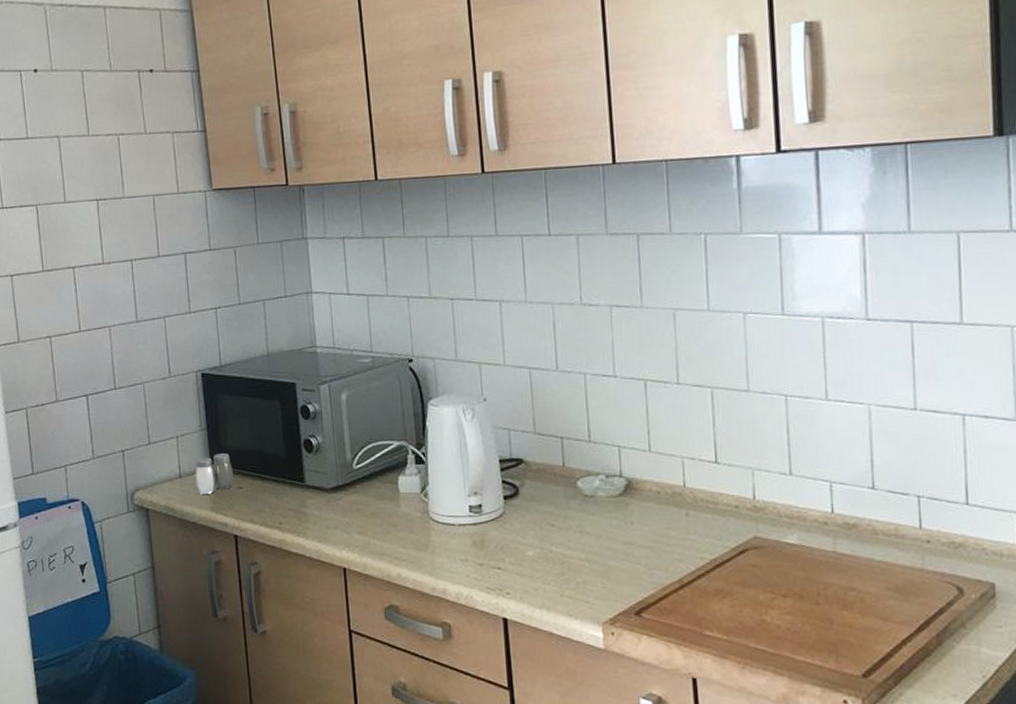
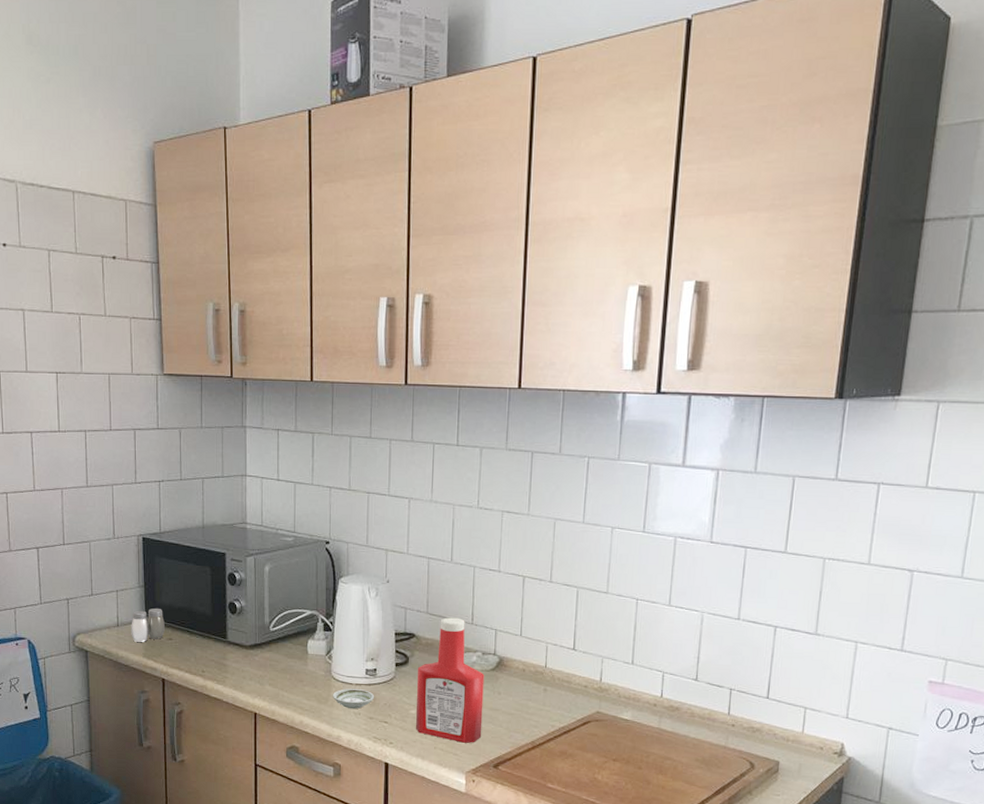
saucer: none [432,531,483,554] -> present [332,689,375,709]
ketchup bottle: none [531,436,617,587] -> present [416,617,485,743]

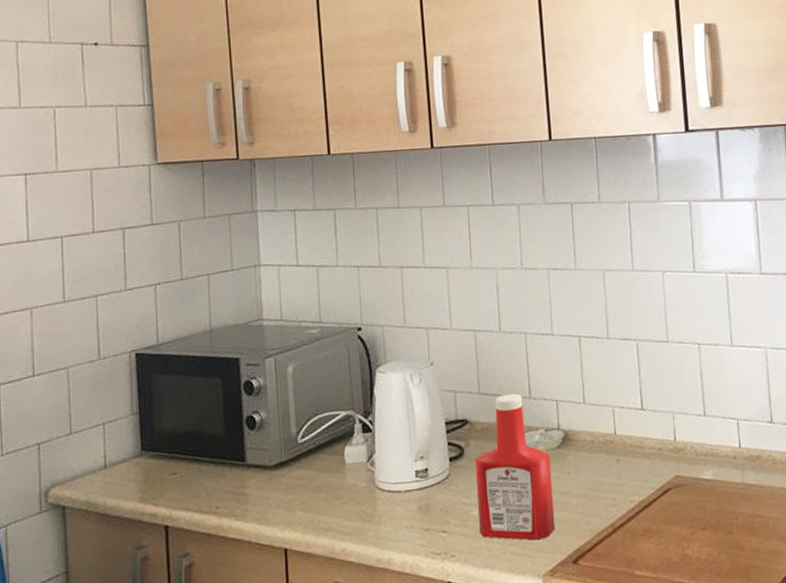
salt and pepper shaker: present [131,608,165,642] -> none [122,436,166,484]
saucer: present [332,689,375,709] -> none [378,496,429,523]

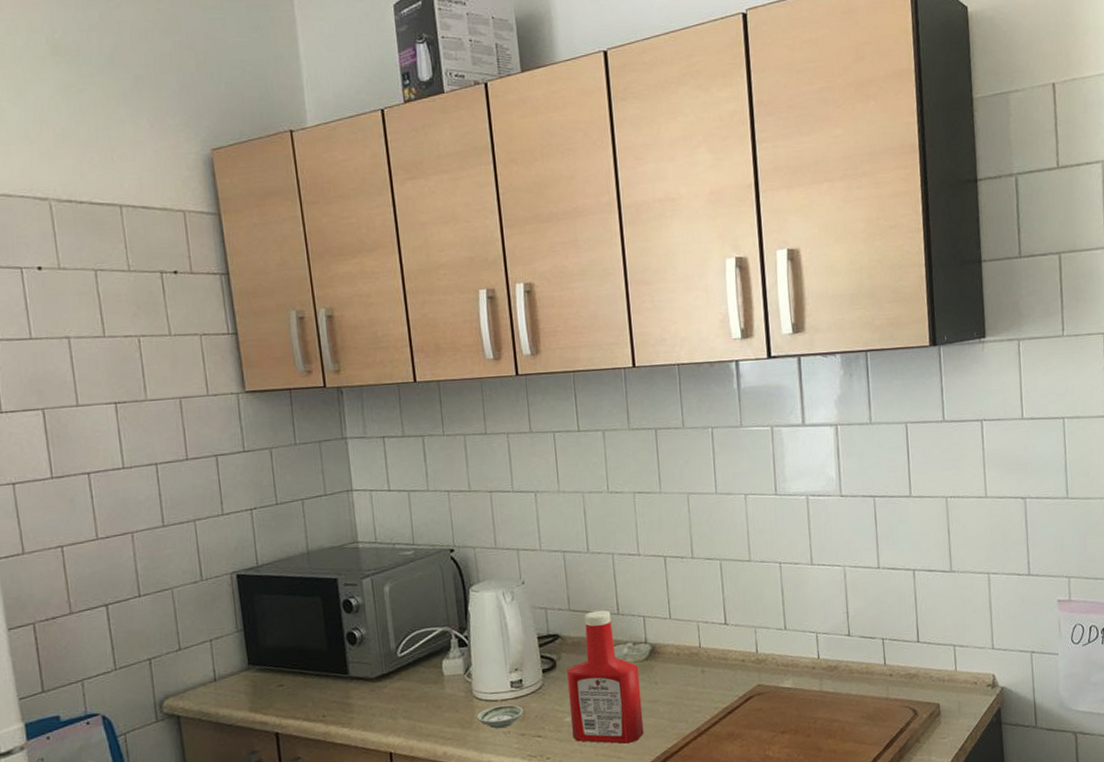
saucer: none [378,496,429,523] -> present [476,704,524,729]

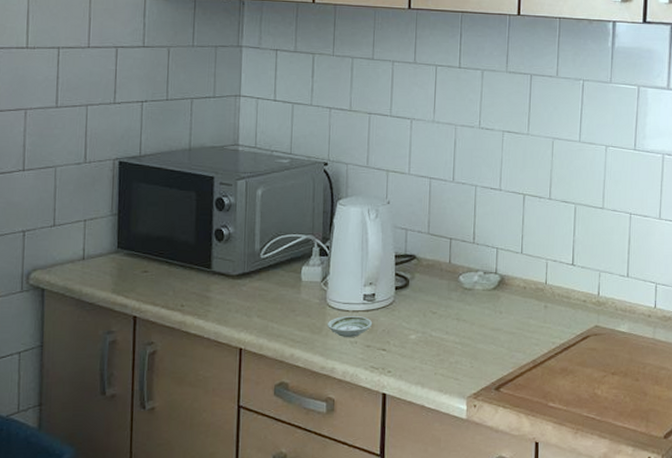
ketchup bottle: present [567,610,644,744] -> none [416,237,486,366]

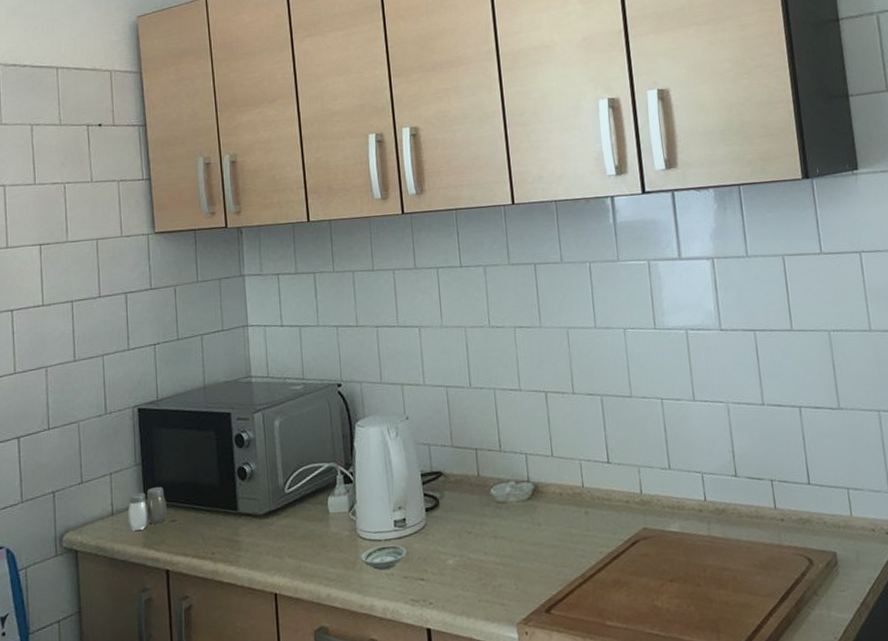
salt and pepper shaker: none [99,237,140,276] -> present [127,486,167,531]

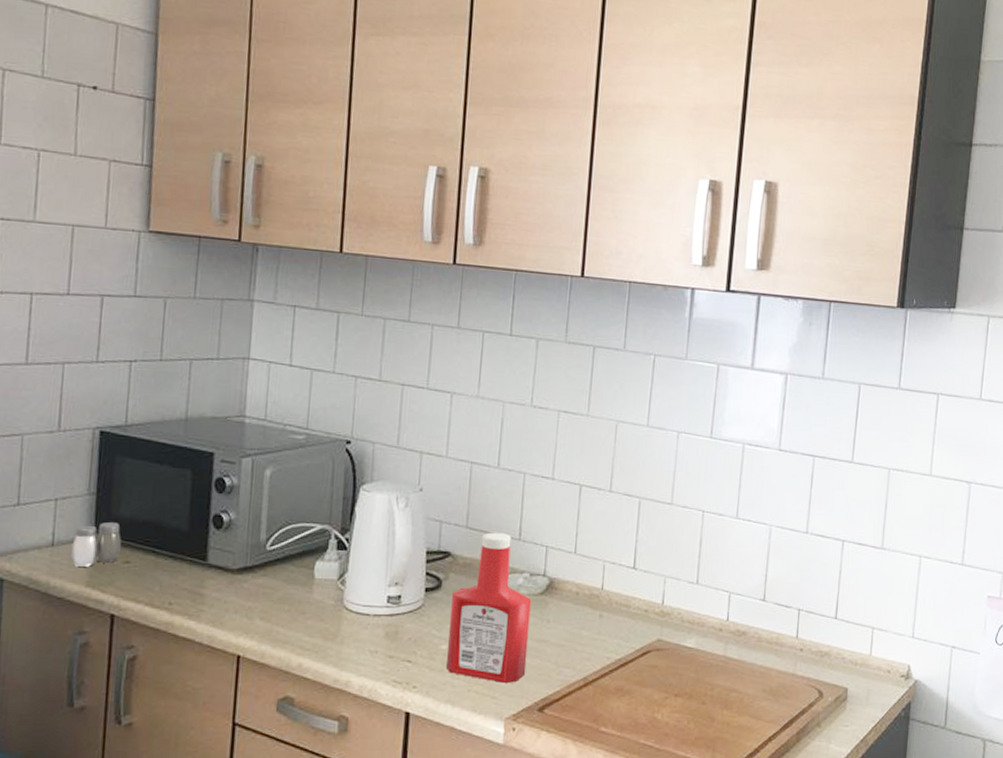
saucer: present [360,545,407,570] -> none [342,621,397,646]
ketchup bottle: none [450,446,528,590] -> present [446,532,532,683]

